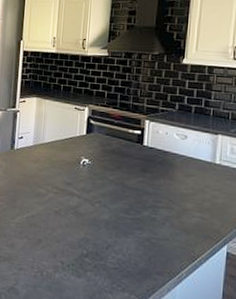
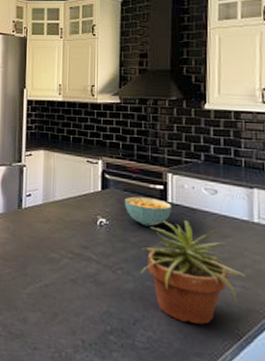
cereal bowl: none [105,140,146,167] -> present [124,196,171,227]
potted plant: none [116,161,205,249] -> present [141,220,246,325]

